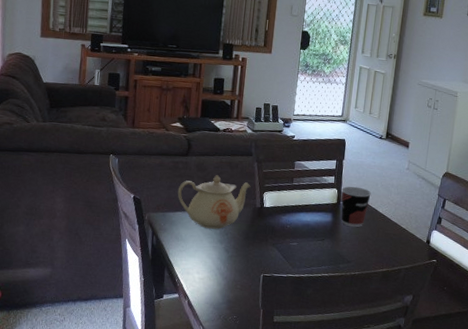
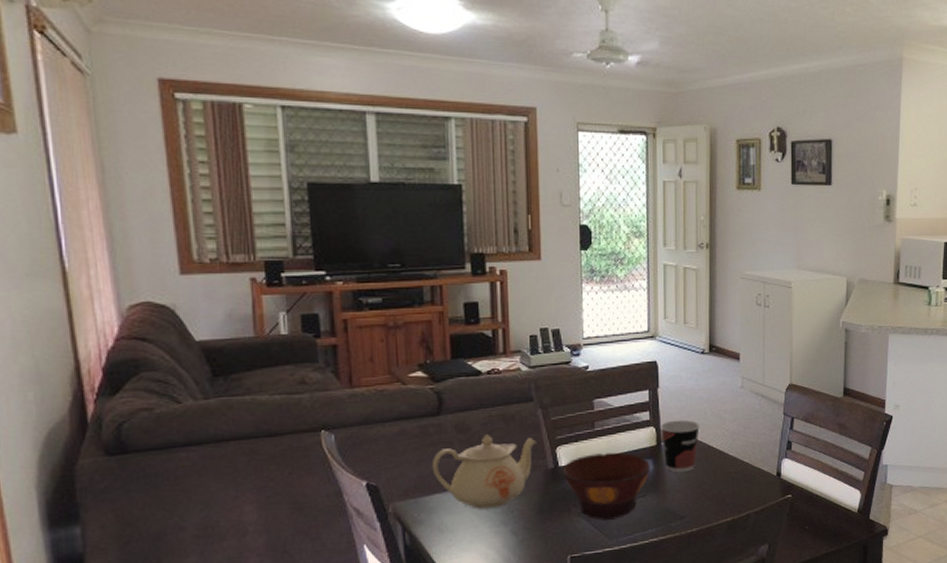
bowl: none [265,201,330,254] -> present [562,452,650,520]

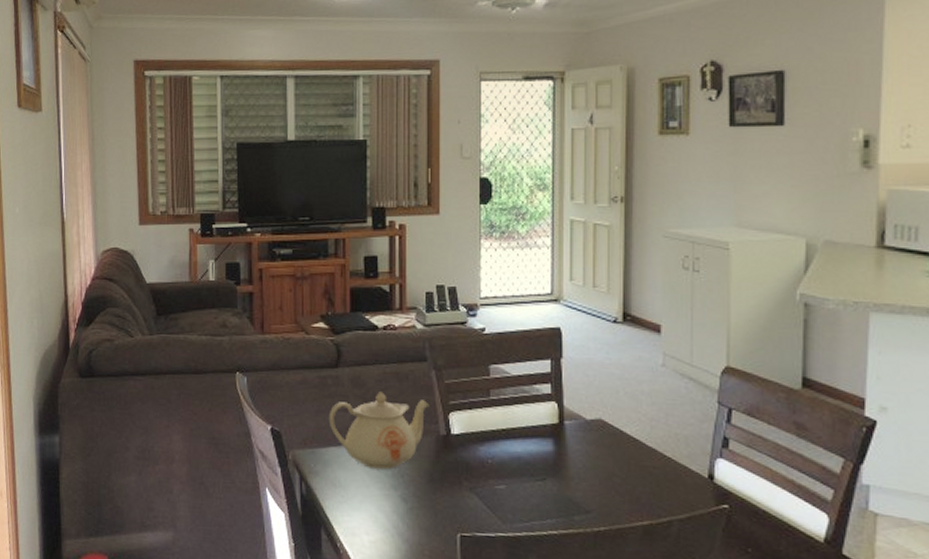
bowl: present [562,452,650,520] -> none [454,425,551,501]
cup: present [659,419,700,473] -> none [562,396,610,459]

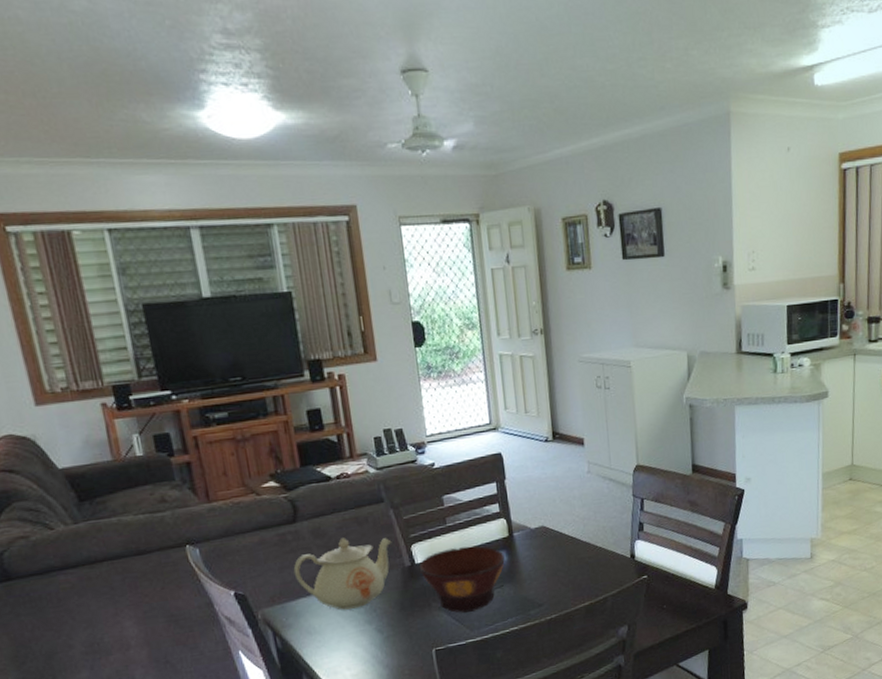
bowl: none [454,425,551,501] -> present [419,546,505,613]

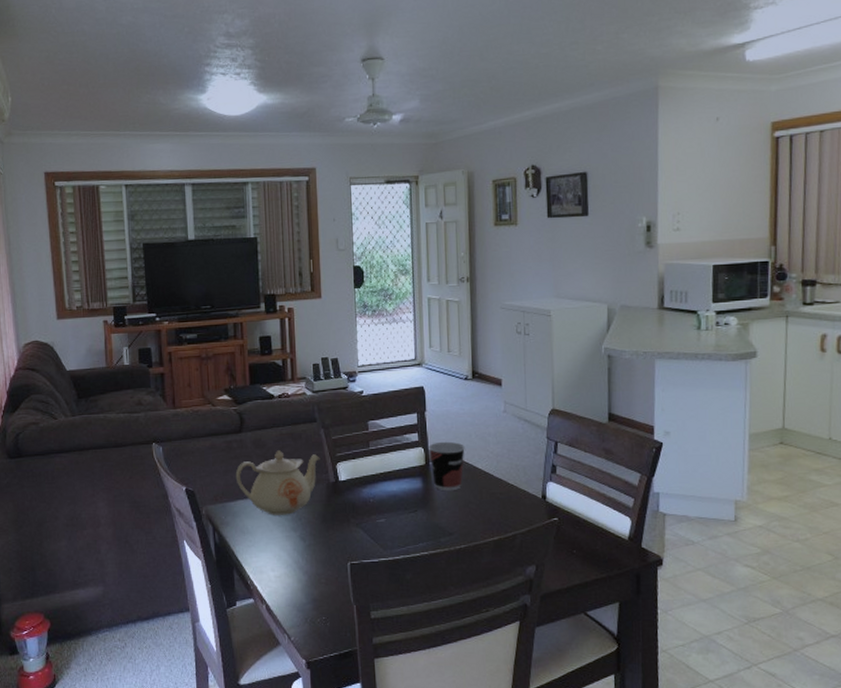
bowl: present [419,546,505,613] -> none [342,470,420,532]
cup: none [510,509,550,562] -> present [427,441,465,491]

